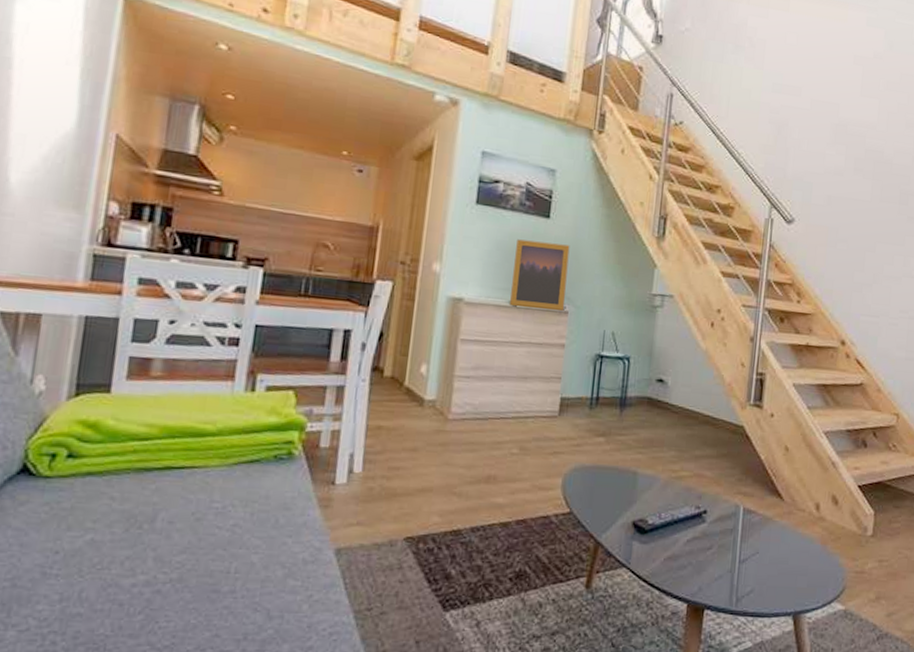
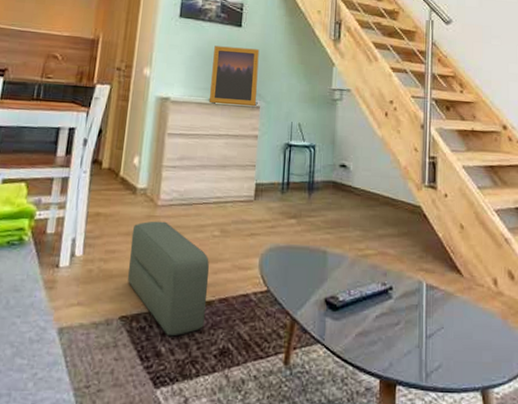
pouf: none [414,436,506,559] -> present [128,221,210,337]

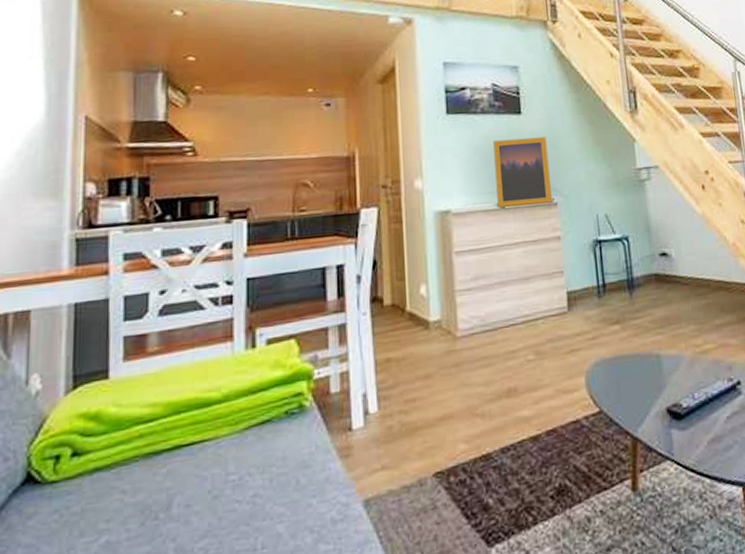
pouf: present [128,221,210,337] -> none [432,354,533,485]

